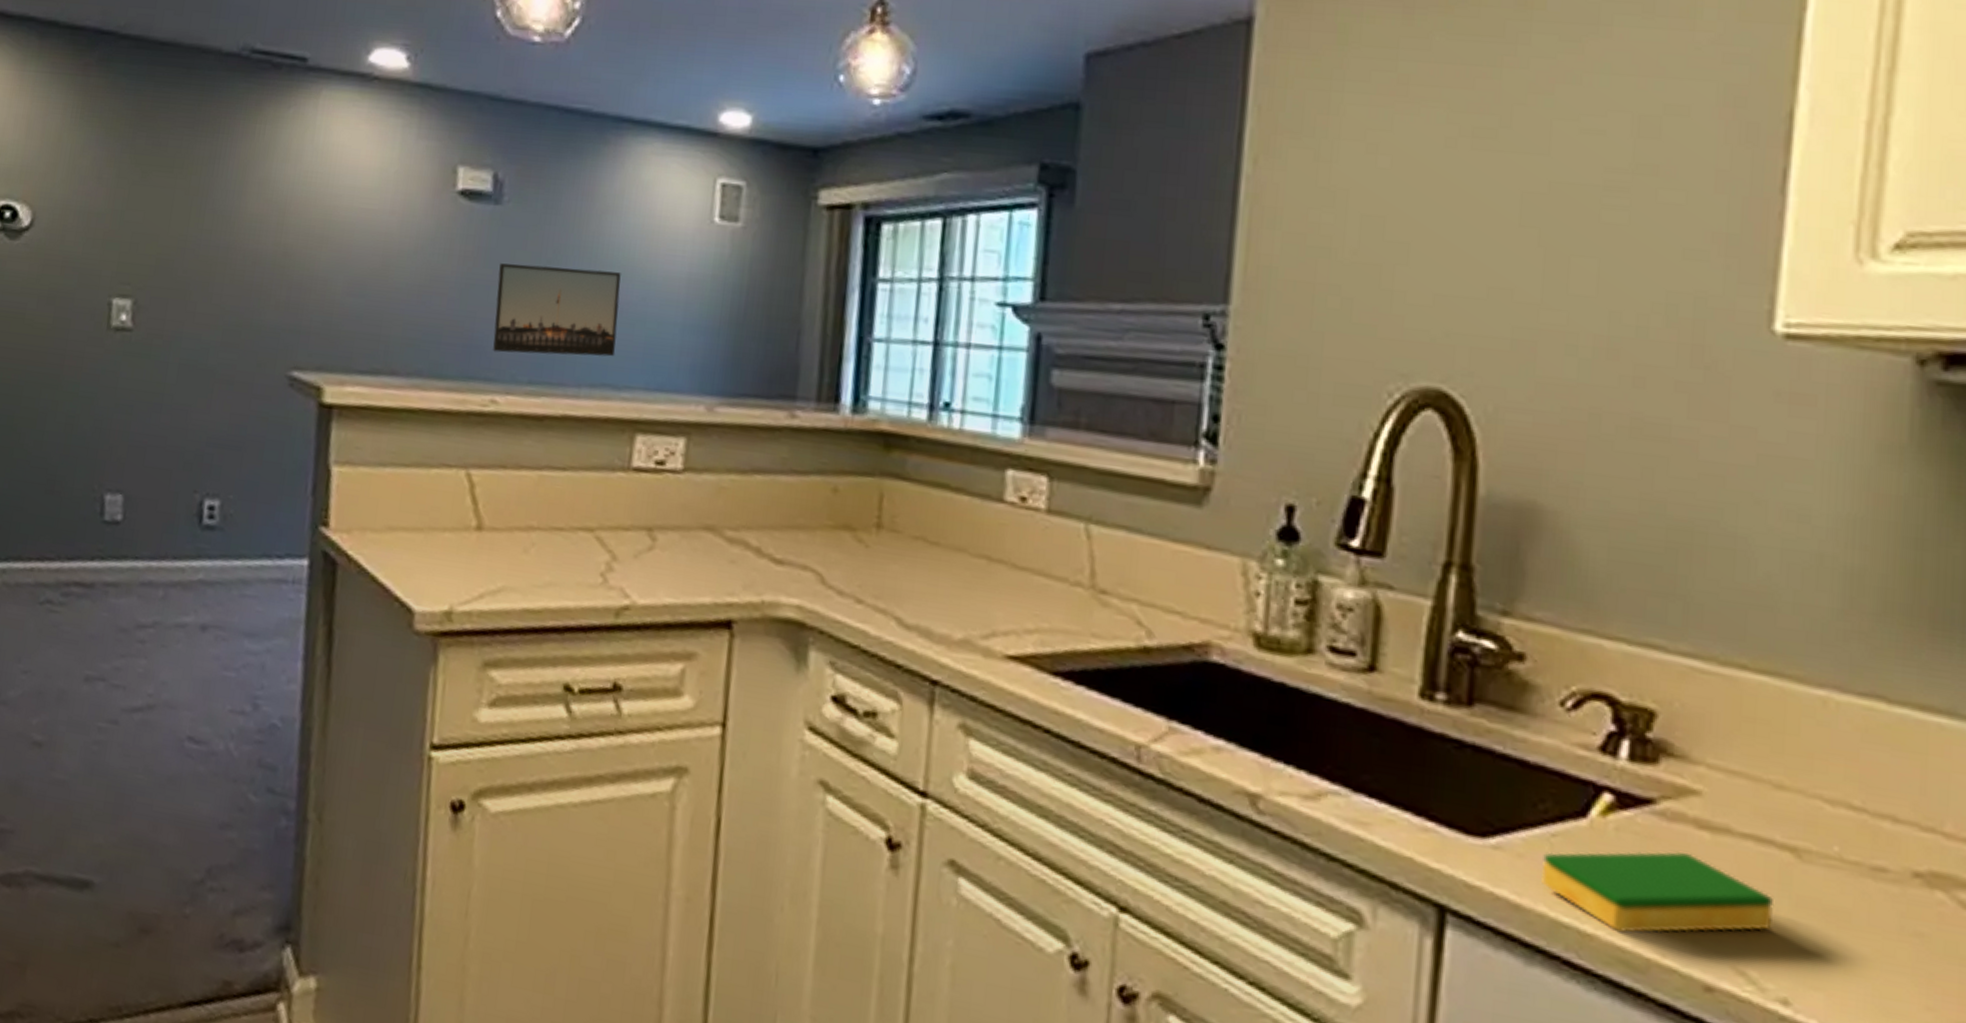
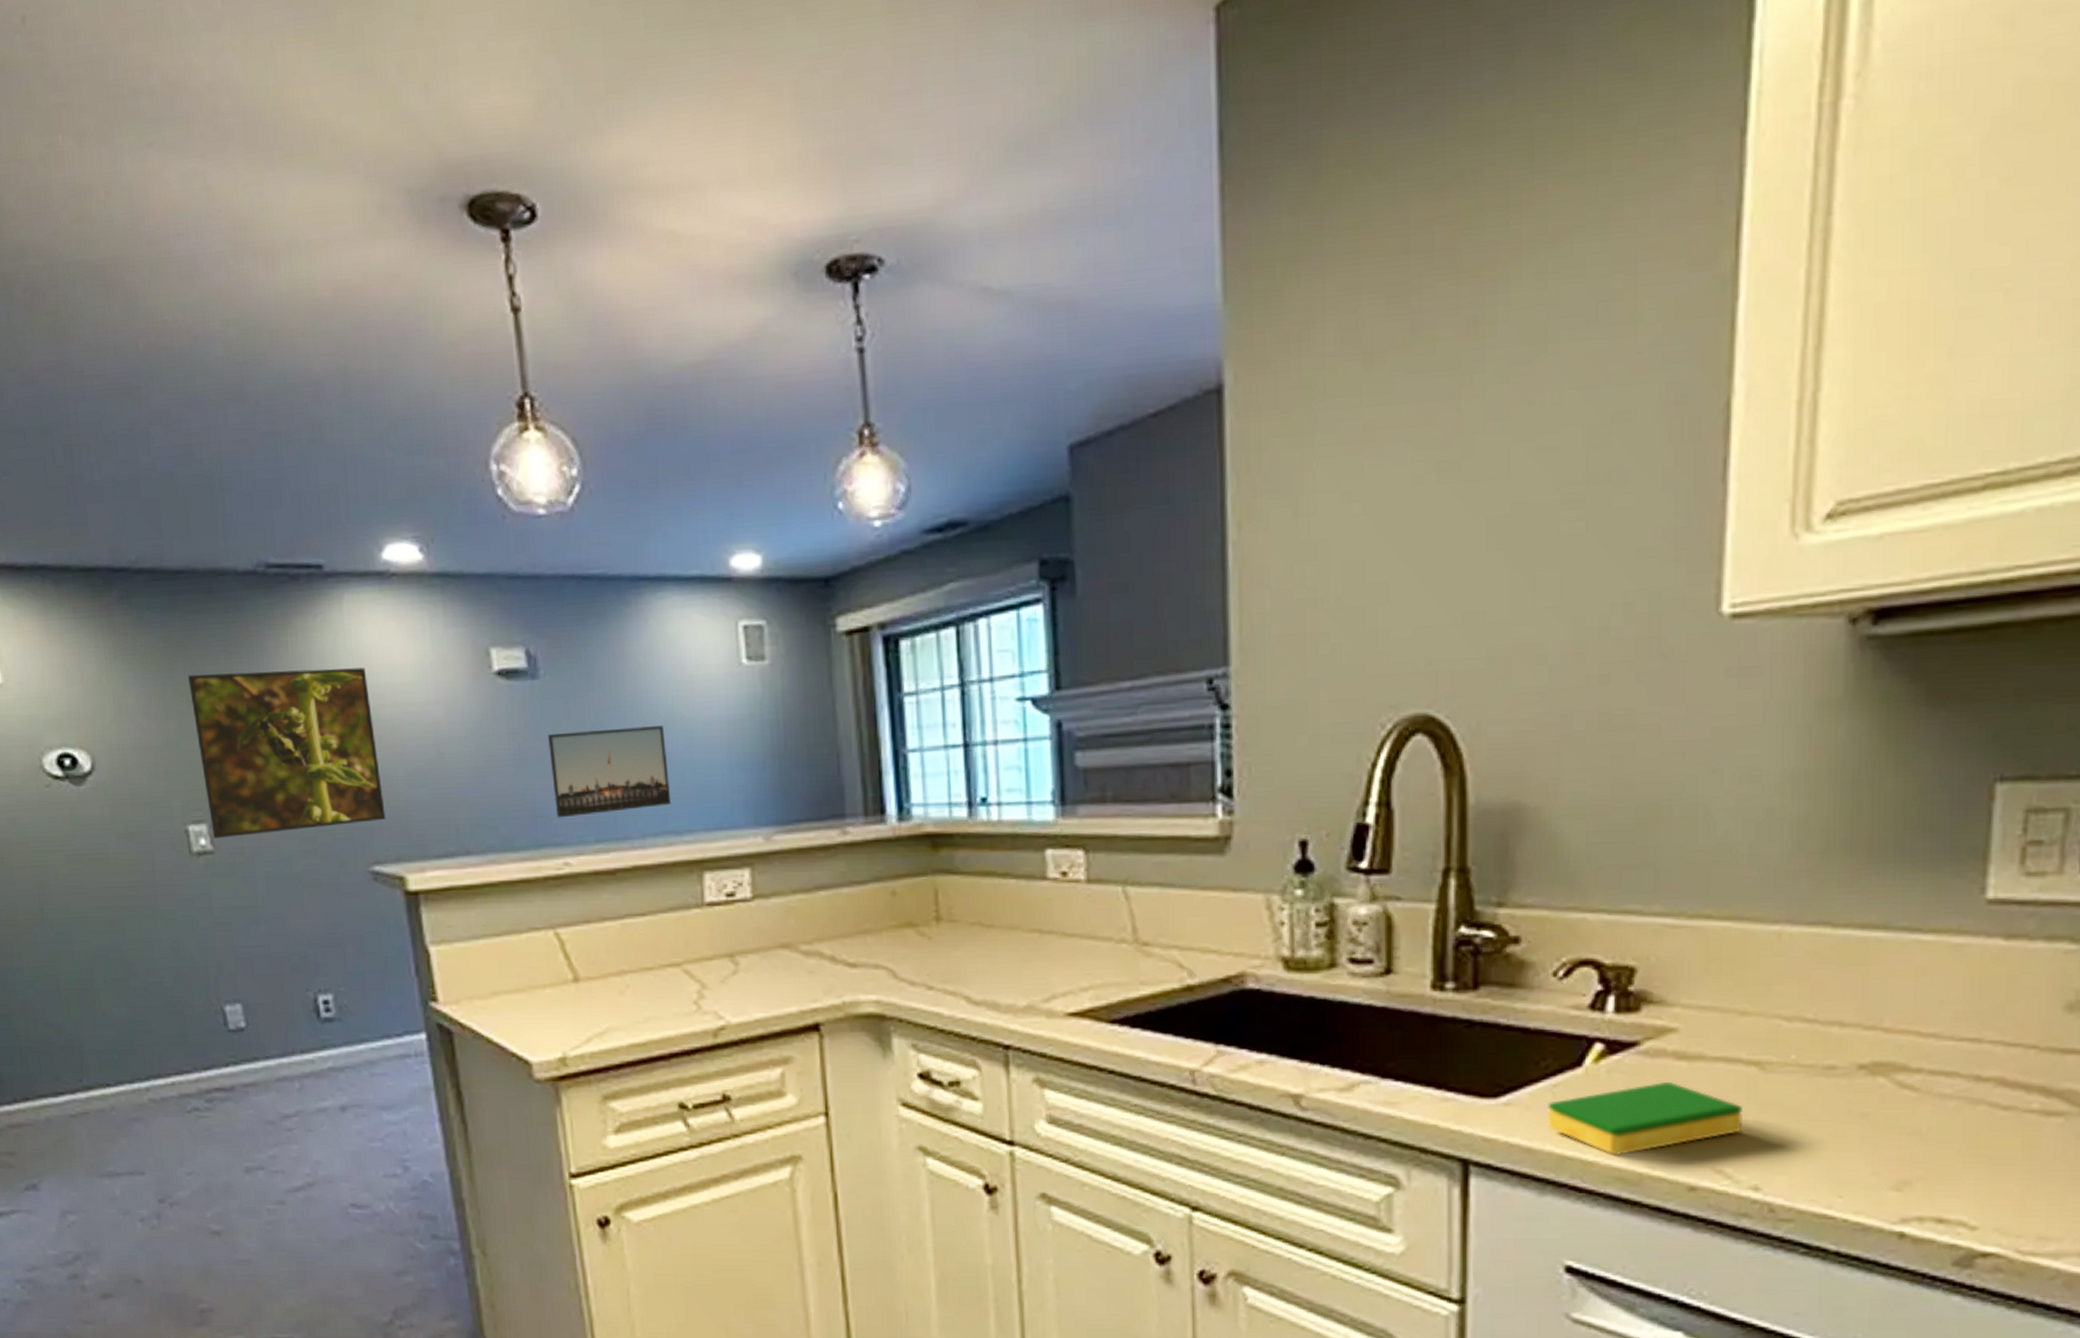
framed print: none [135,146,328,325] -> present [187,667,386,838]

